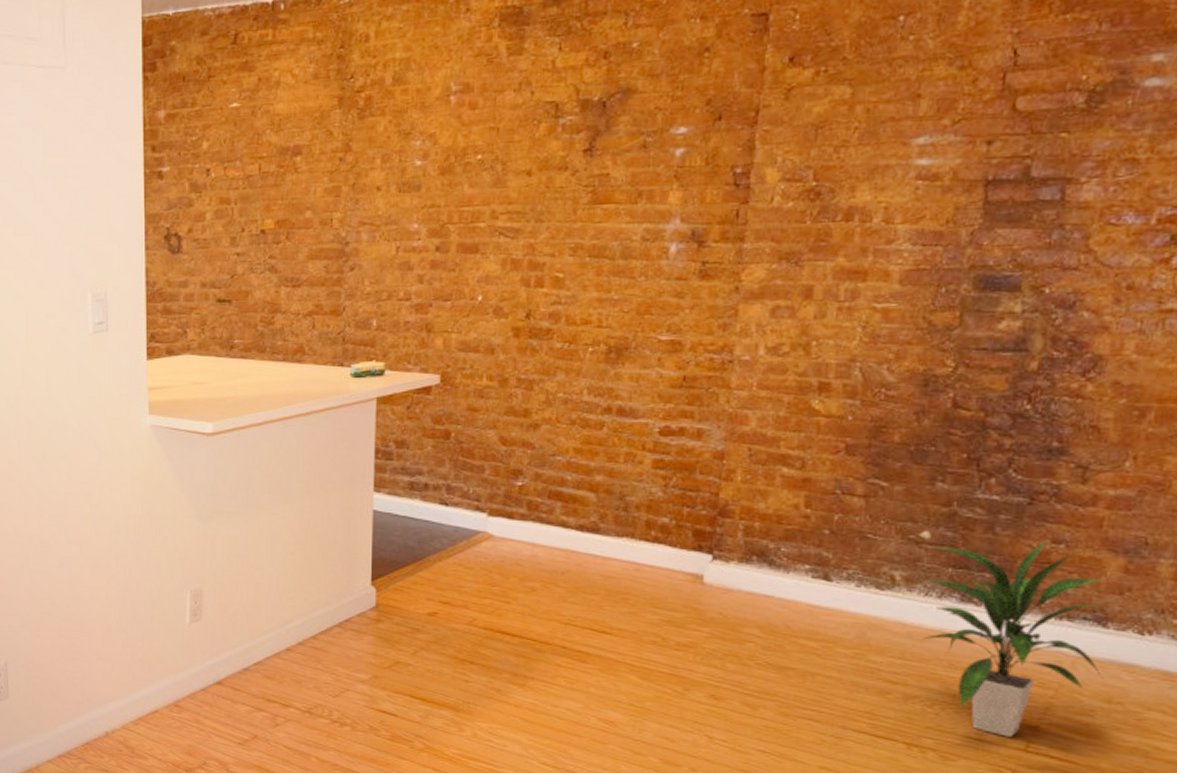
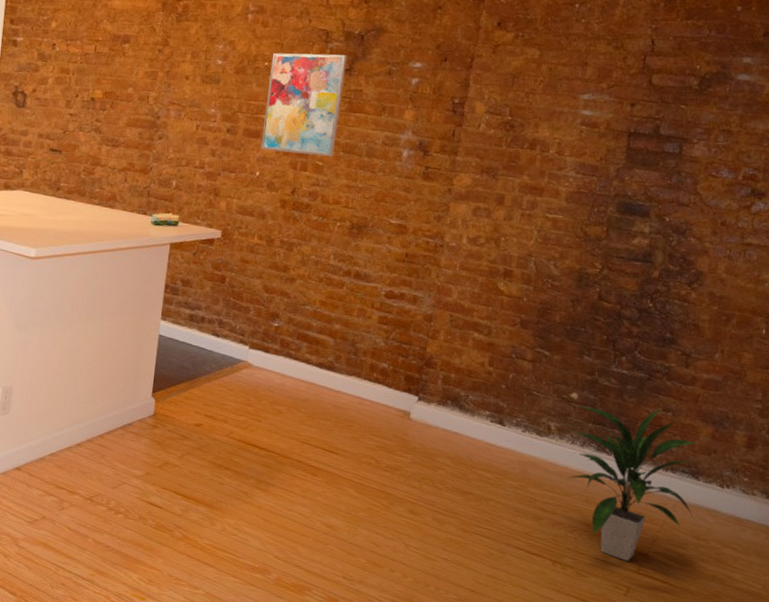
wall art: none [481,130,585,268] -> present [260,52,347,157]

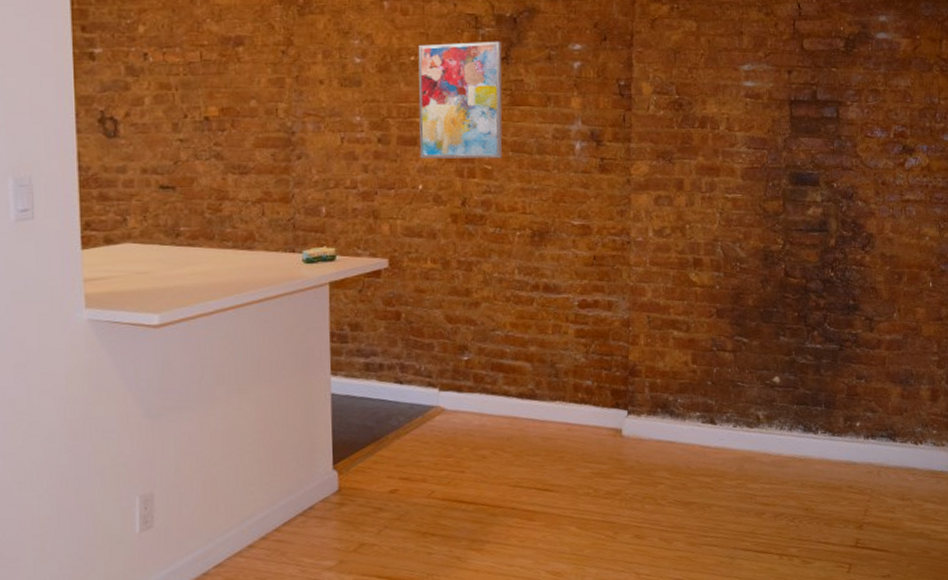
indoor plant: present [568,404,698,561] -> none [776,377,898,538]

